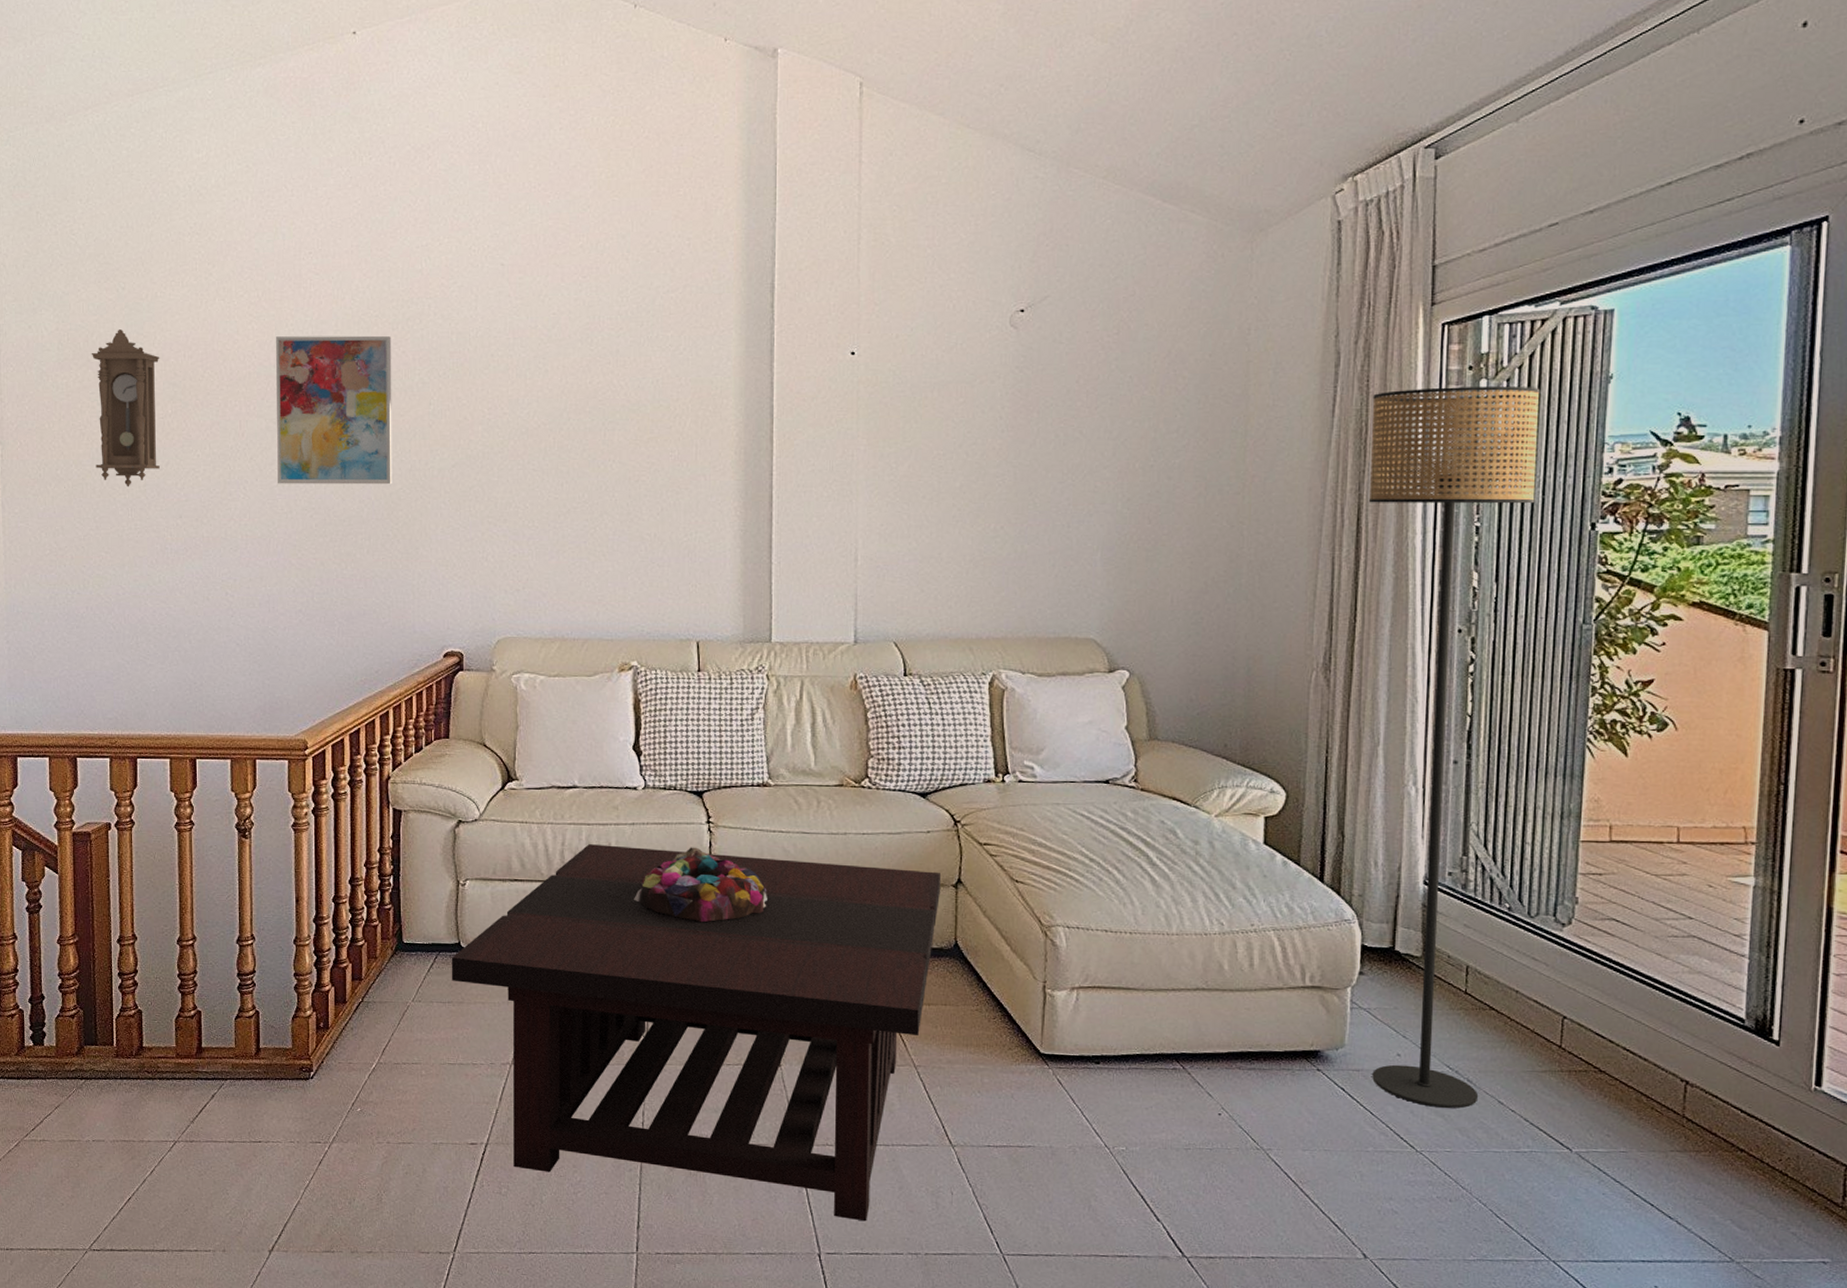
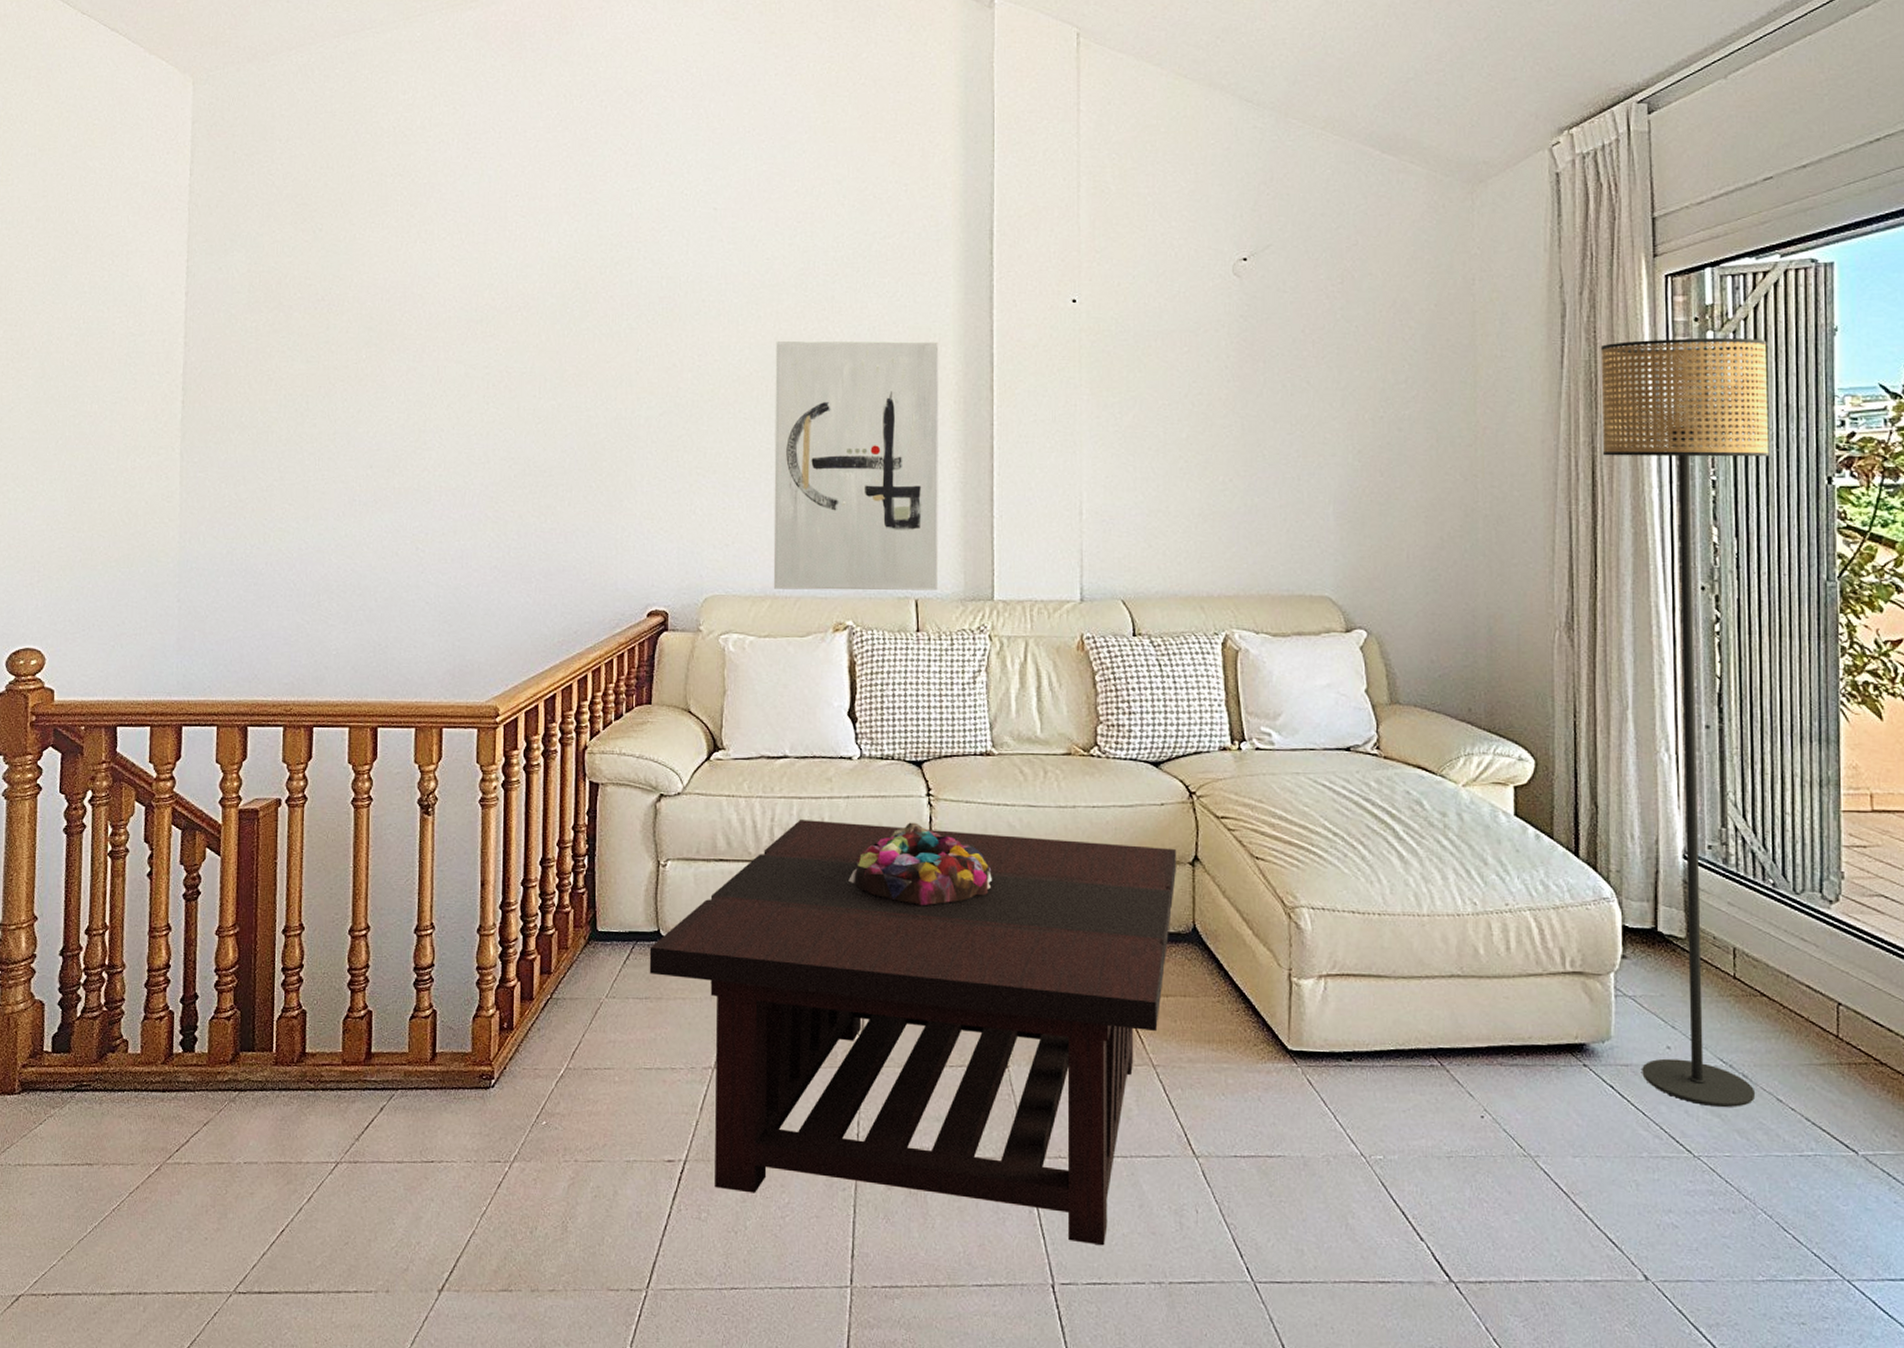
pendulum clock: present [91,330,160,487] -> none [282,272,356,436]
wall art: present [275,335,392,485] -> none [476,279,599,434]
wall art: none [562,393,720,633] -> present [773,340,939,591]

